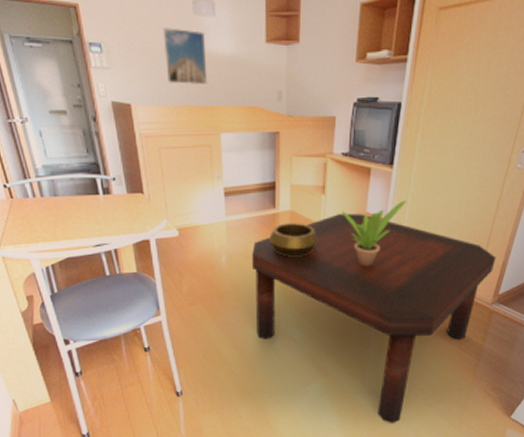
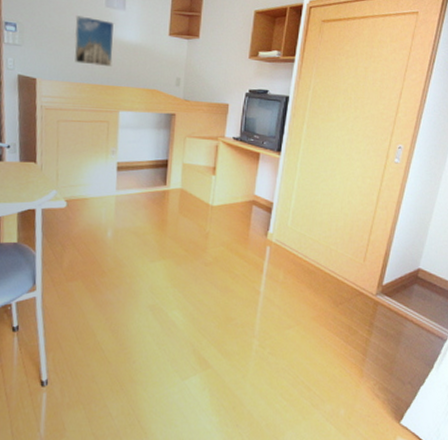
coffee table: present [252,214,497,424] -> none [137,195,379,428]
decorative bowl: present [269,223,318,257] -> none [158,201,207,236]
potted plant: present [341,201,407,266] -> none [230,186,293,249]

